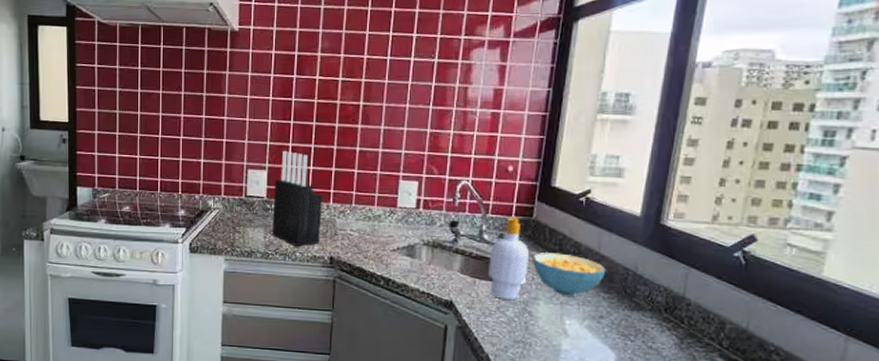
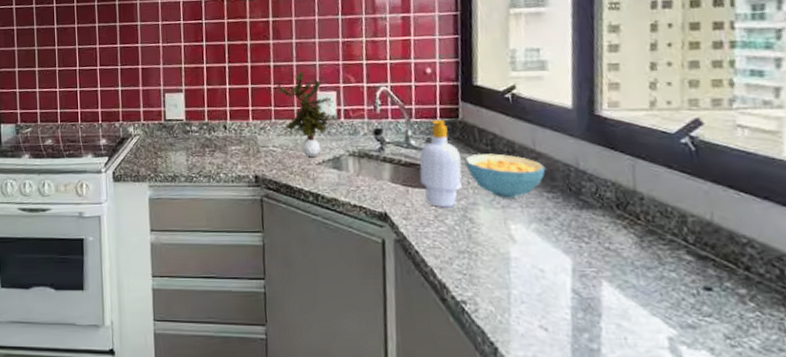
knife block: present [272,150,322,247] -> none [192,71,243,168]
potted plant: none [359,157,418,243] -> present [275,70,339,157]

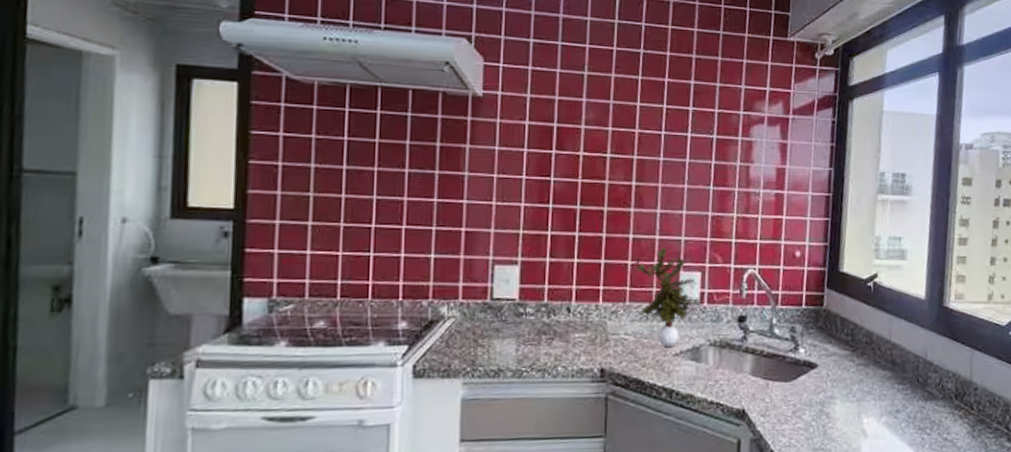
soap bottle: present [419,119,462,208] -> none [780,307,823,403]
cereal bowl: present [465,153,546,199] -> none [826,344,898,391]

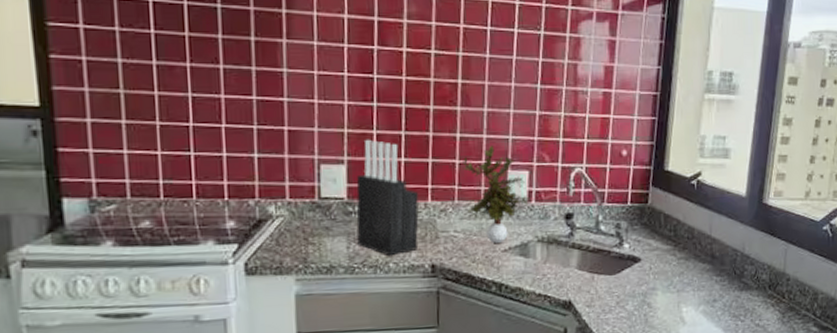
knife block: none [527,240,589,360] -> present [356,139,419,257]

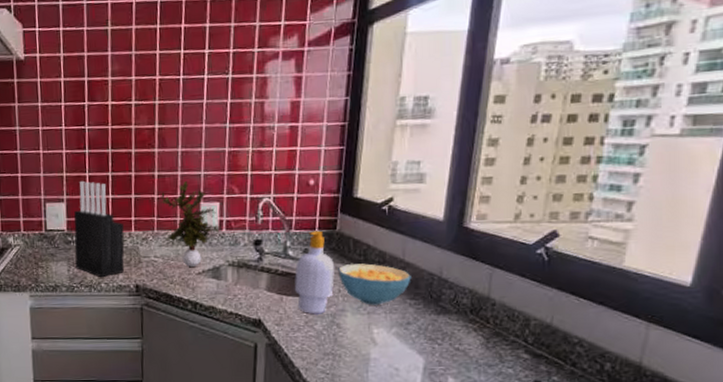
soap bottle: none [606,204,647,294] -> present [294,230,335,315]
cereal bowl: none [649,239,717,283] -> present [338,263,411,305]

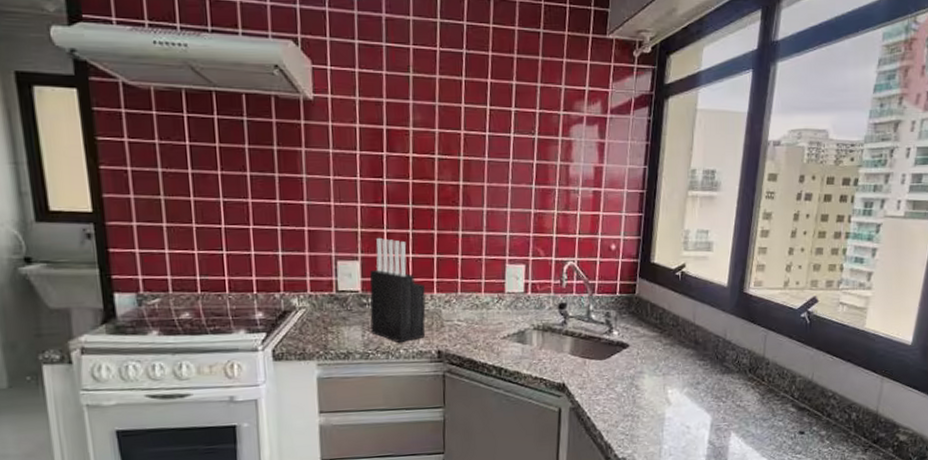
potted plant: present [159,180,221,267] -> none [463,241,526,331]
soap bottle: present [294,230,335,315] -> none [596,294,634,377]
cereal bowl: present [338,263,411,305] -> none [637,326,701,367]

